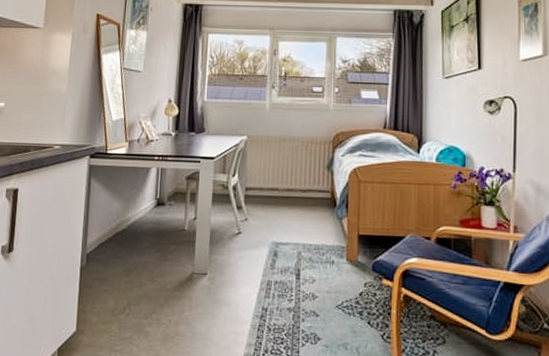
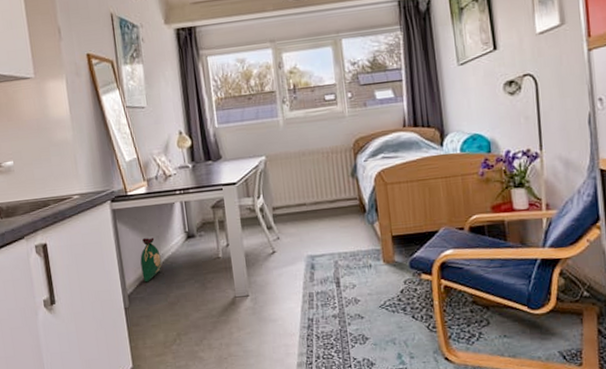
bag: none [105,198,127,244] -> present [140,237,162,283]

